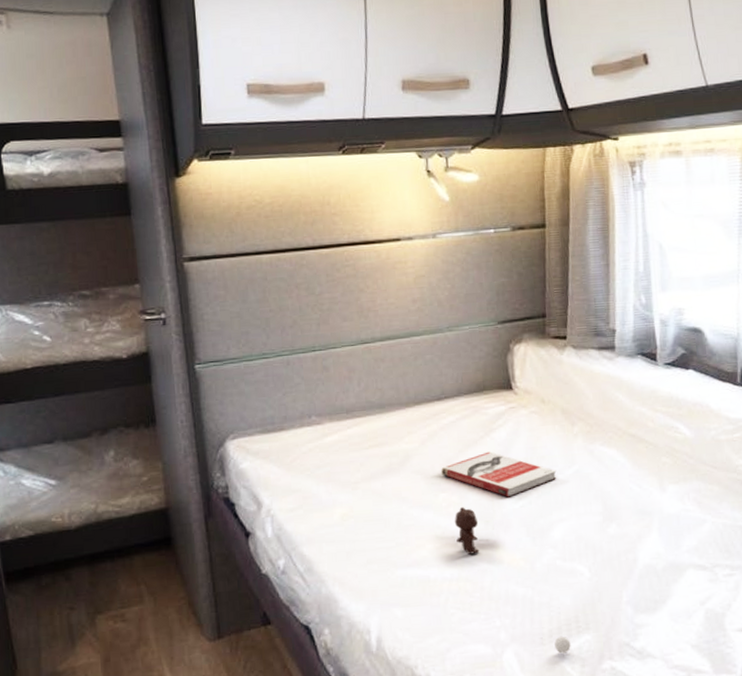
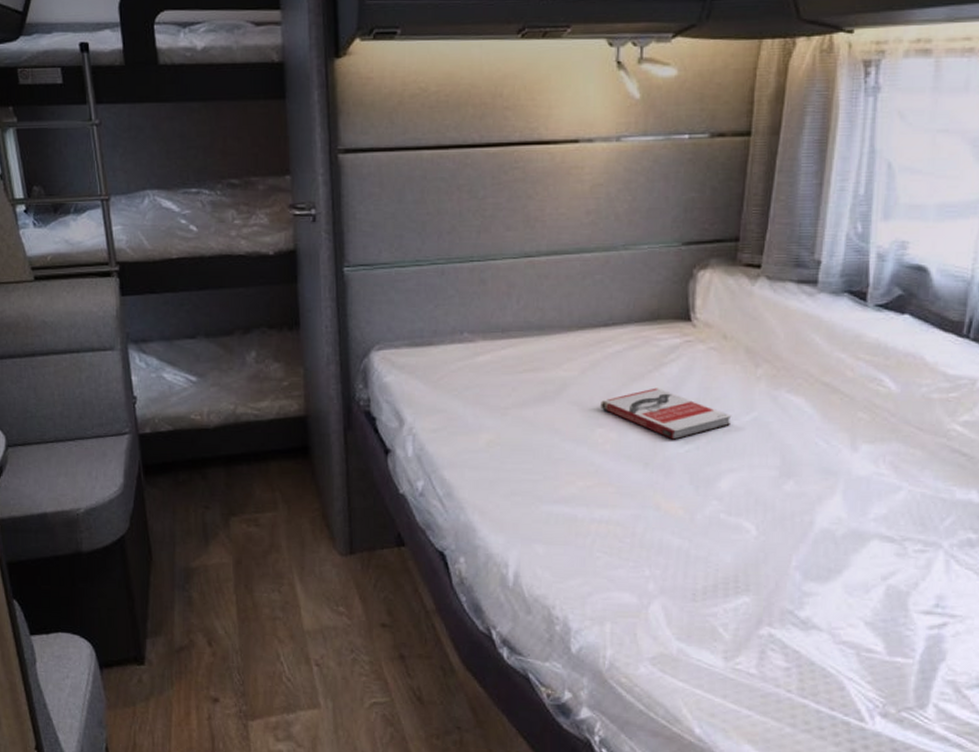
bear: present [454,507,571,654] -> none [609,446,726,613]

